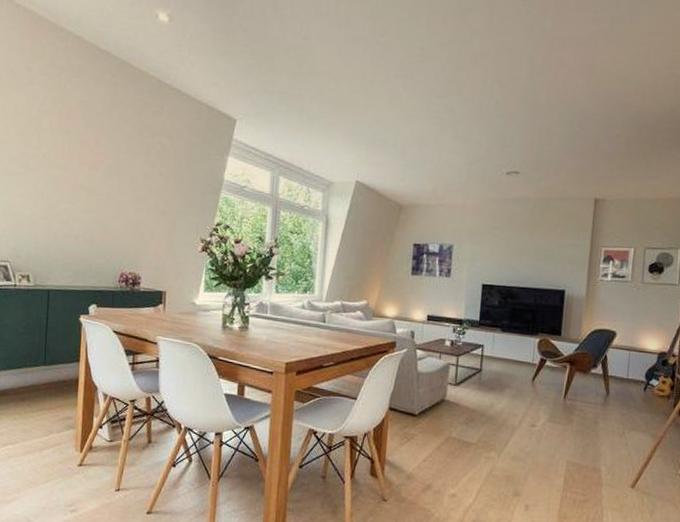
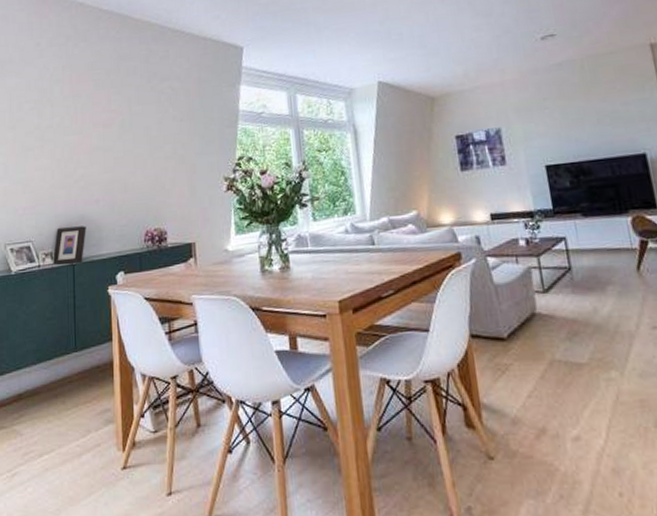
picture frame: none [29,255,64,289] -> present [53,226,86,265]

